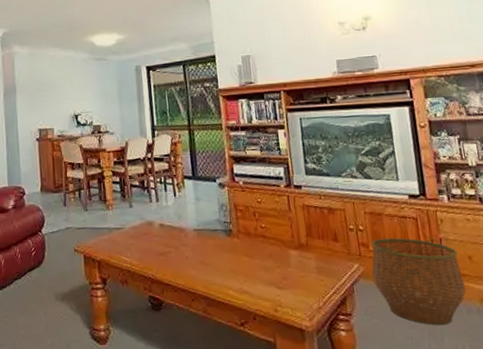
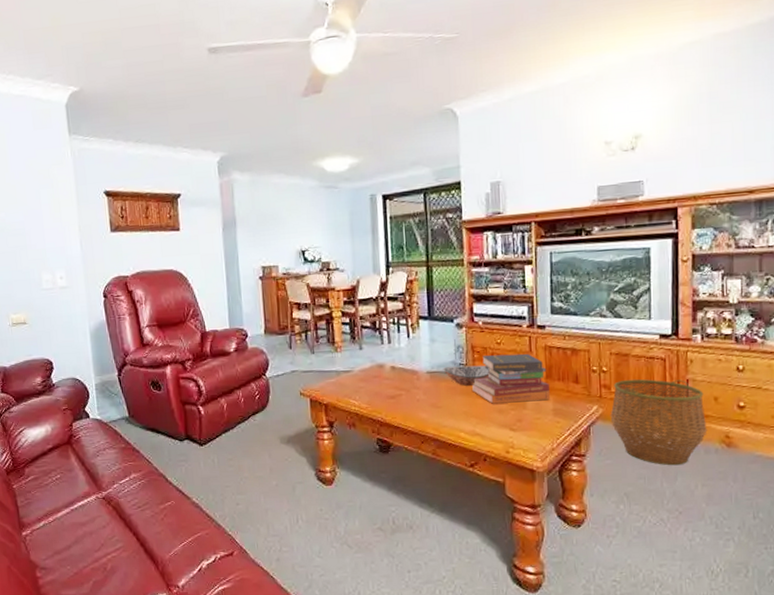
decorative bowl: none [209,223,253,244] -> present [443,365,490,386]
books: none [237,212,312,262] -> present [472,353,550,404]

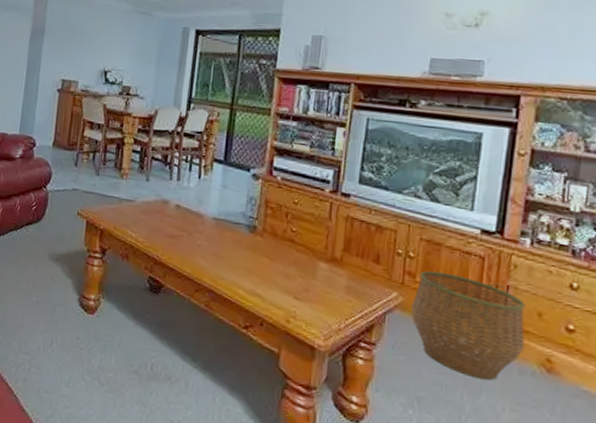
decorative bowl: present [443,365,490,386] -> none [231,217,282,242]
books: present [472,353,550,404] -> none [259,213,346,275]

